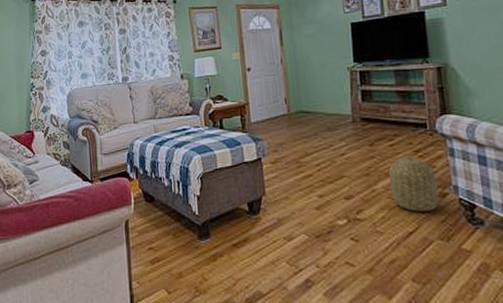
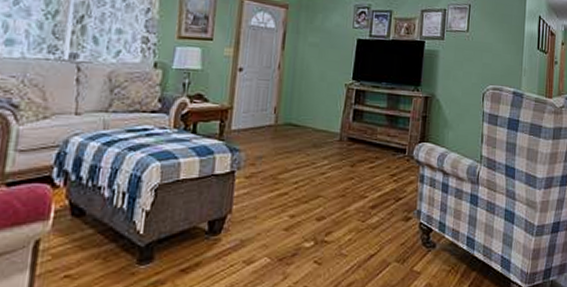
basket: present [389,156,439,212] -> none [361,180,404,235]

